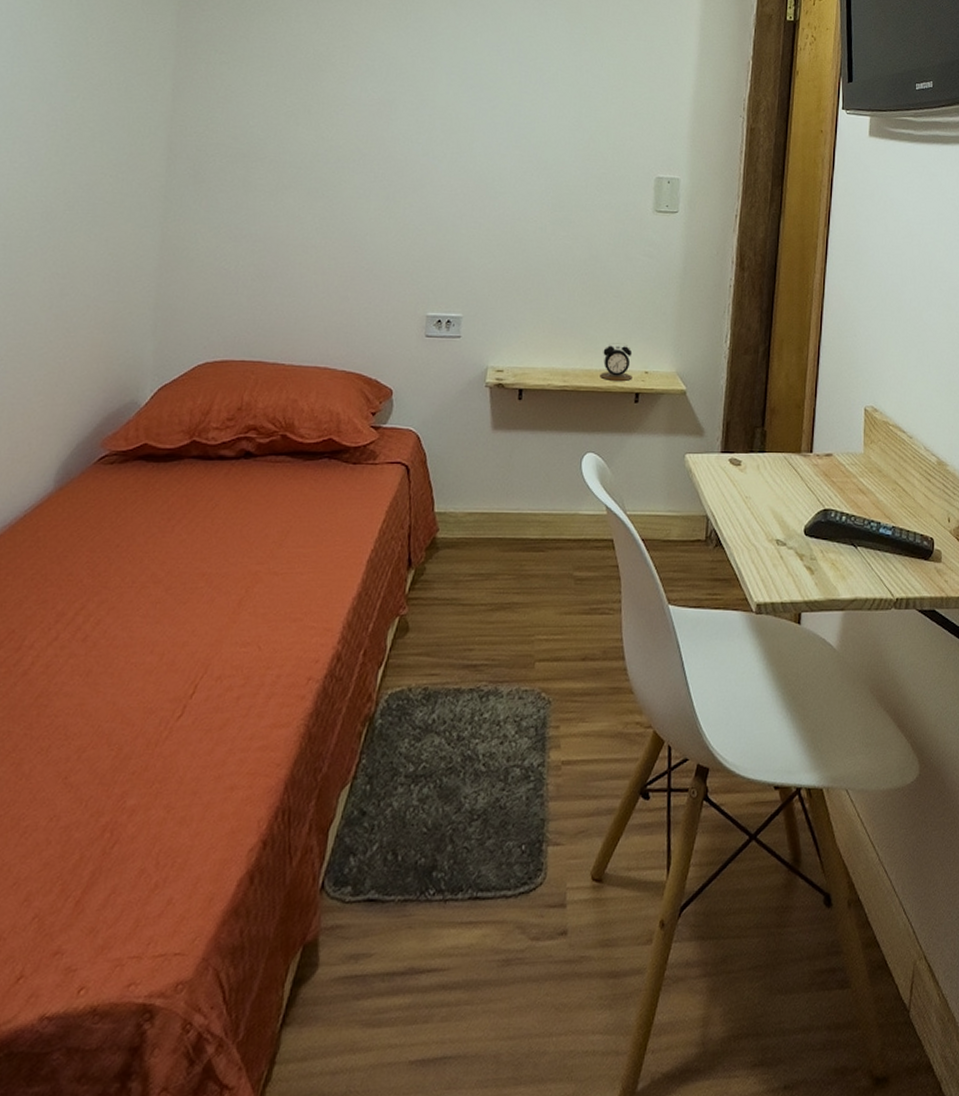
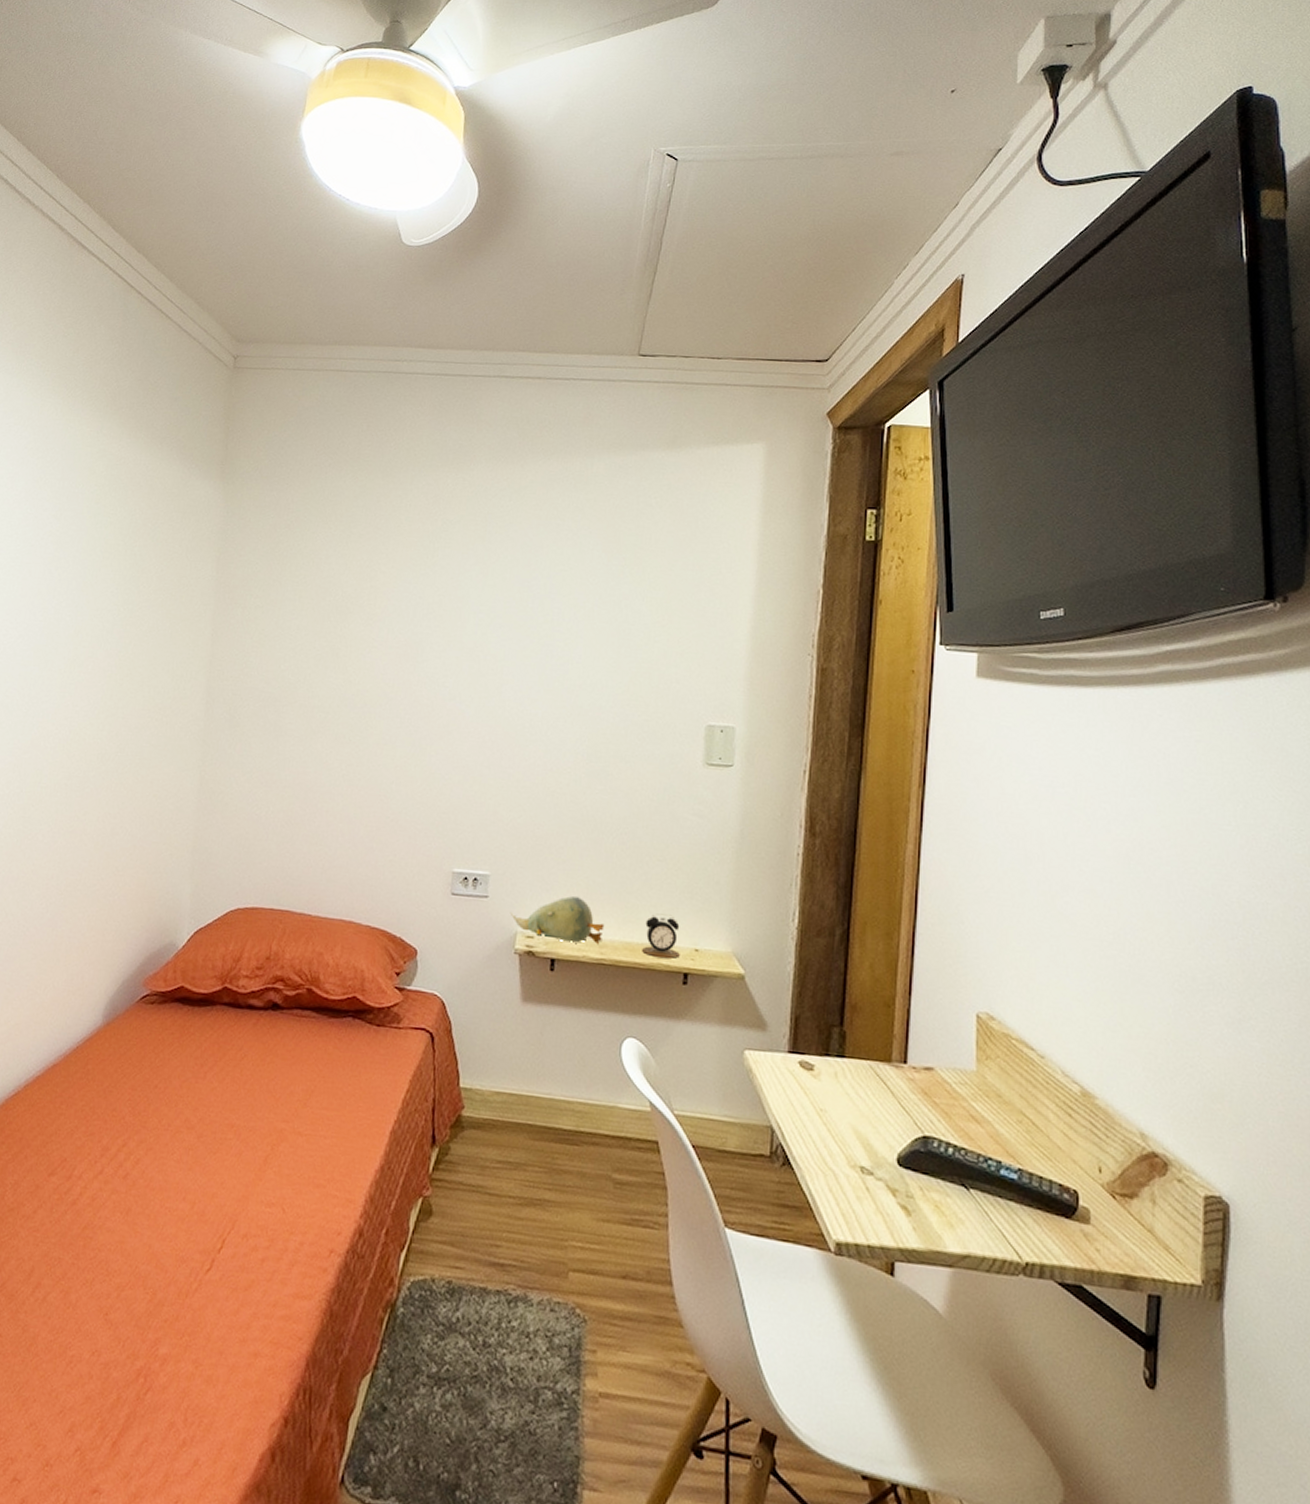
plush toy: none [481,332,567,374] -> present [510,896,605,945]

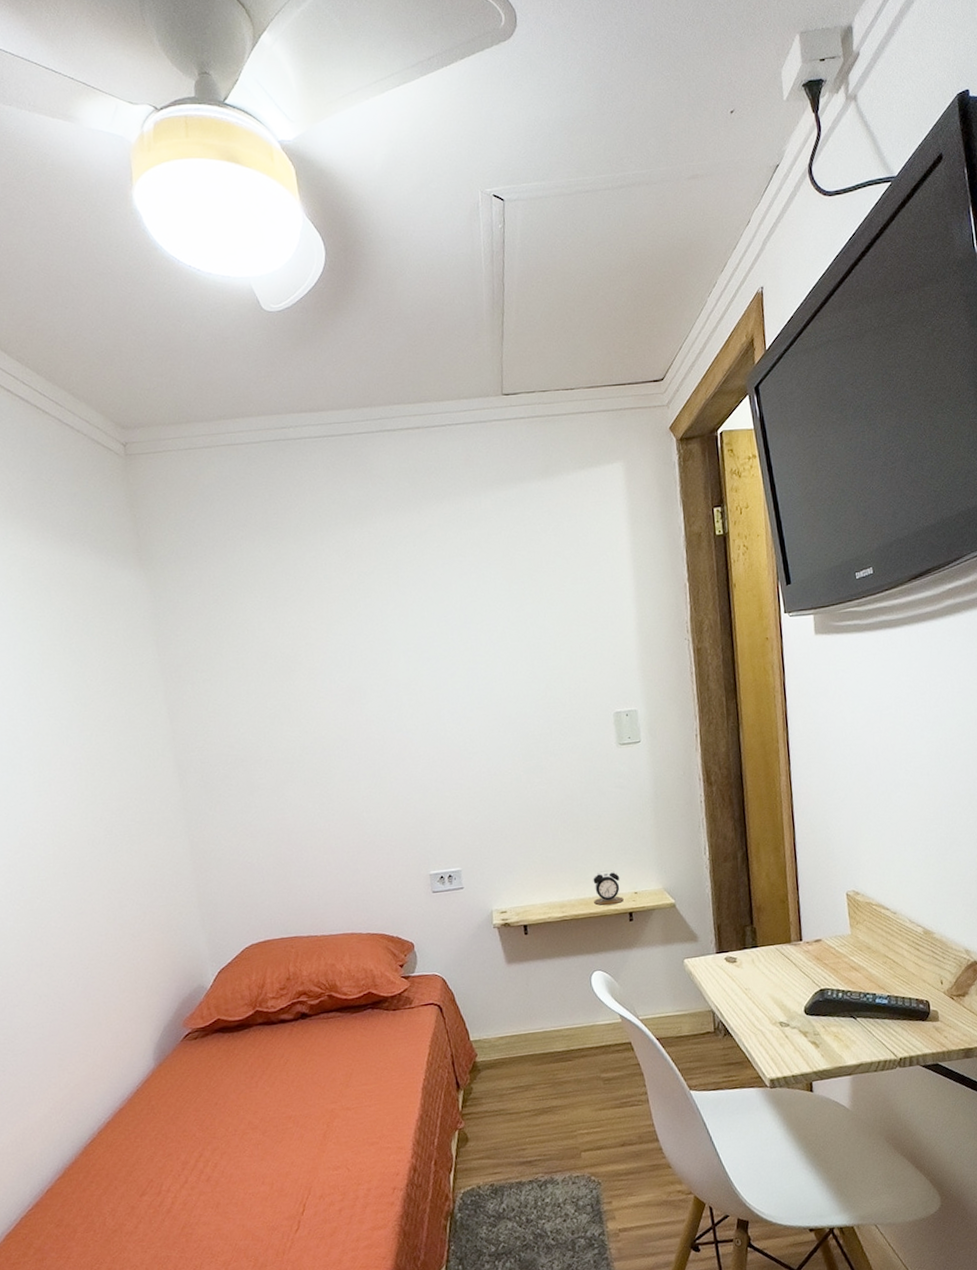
plush toy: present [510,896,605,945] -> none [483,872,562,910]

